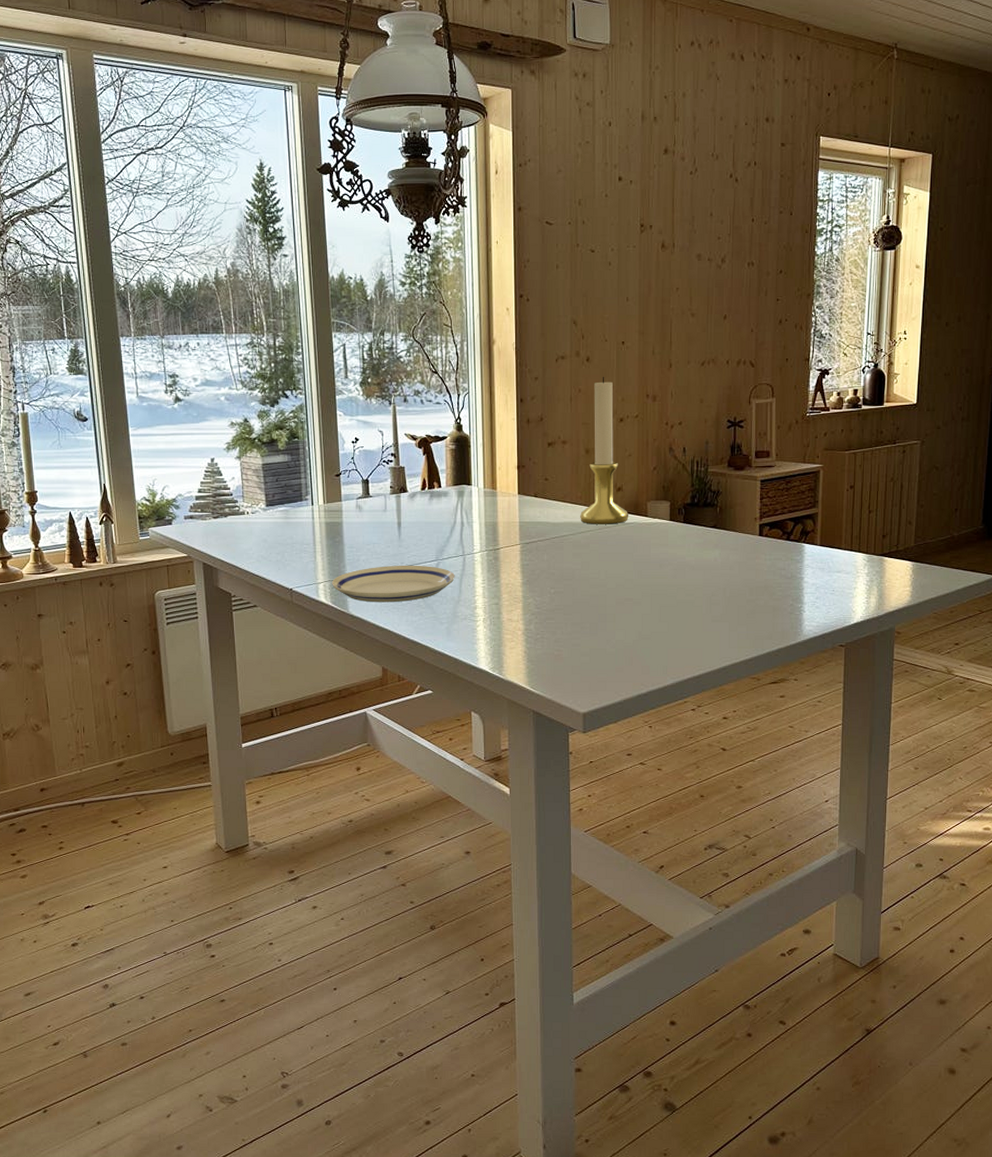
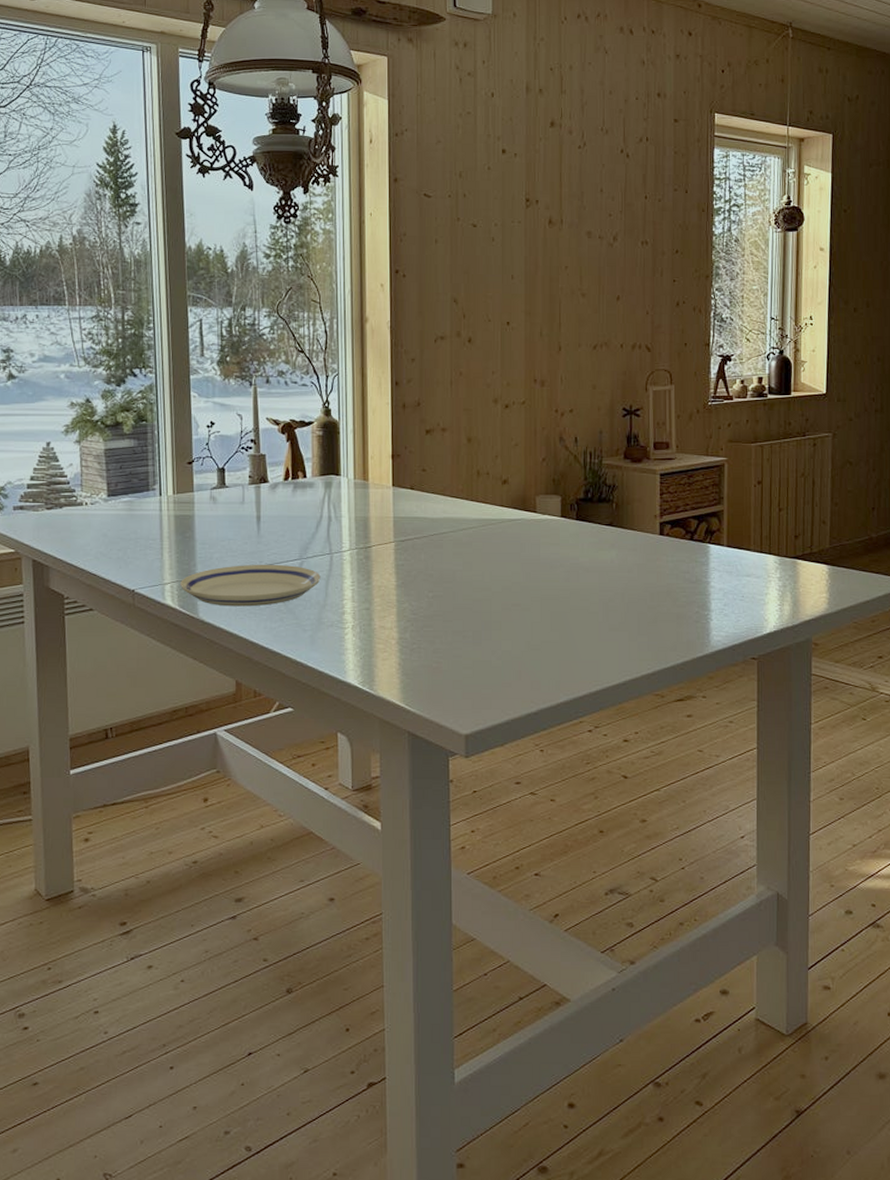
candle holder: present [580,376,629,524] -> none [462,358,516,521]

